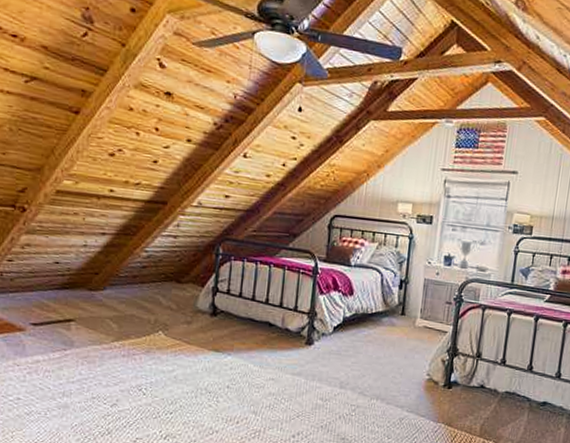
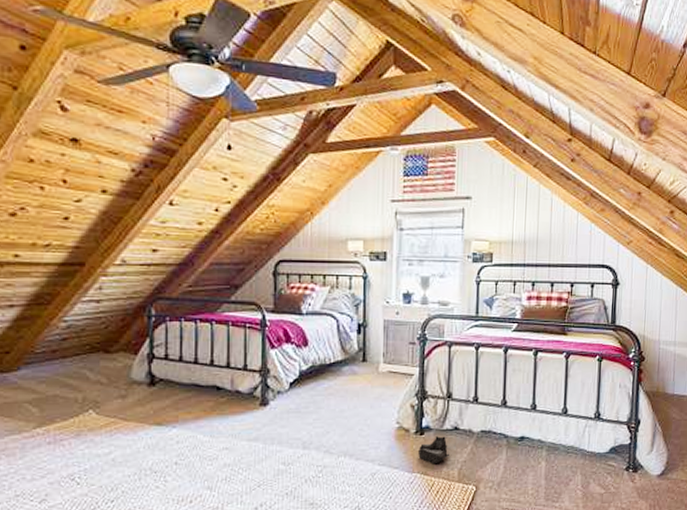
boots: none [444,390,474,418] -> present [418,435,449,465]

